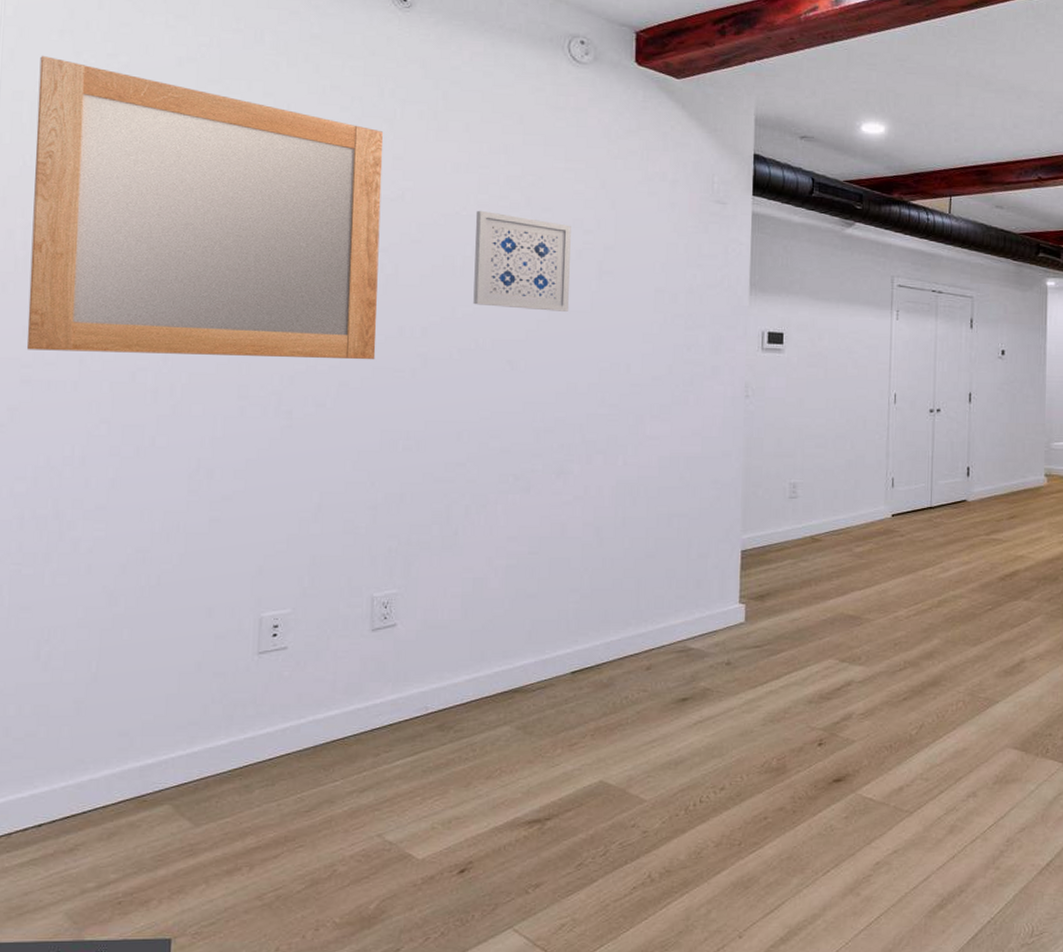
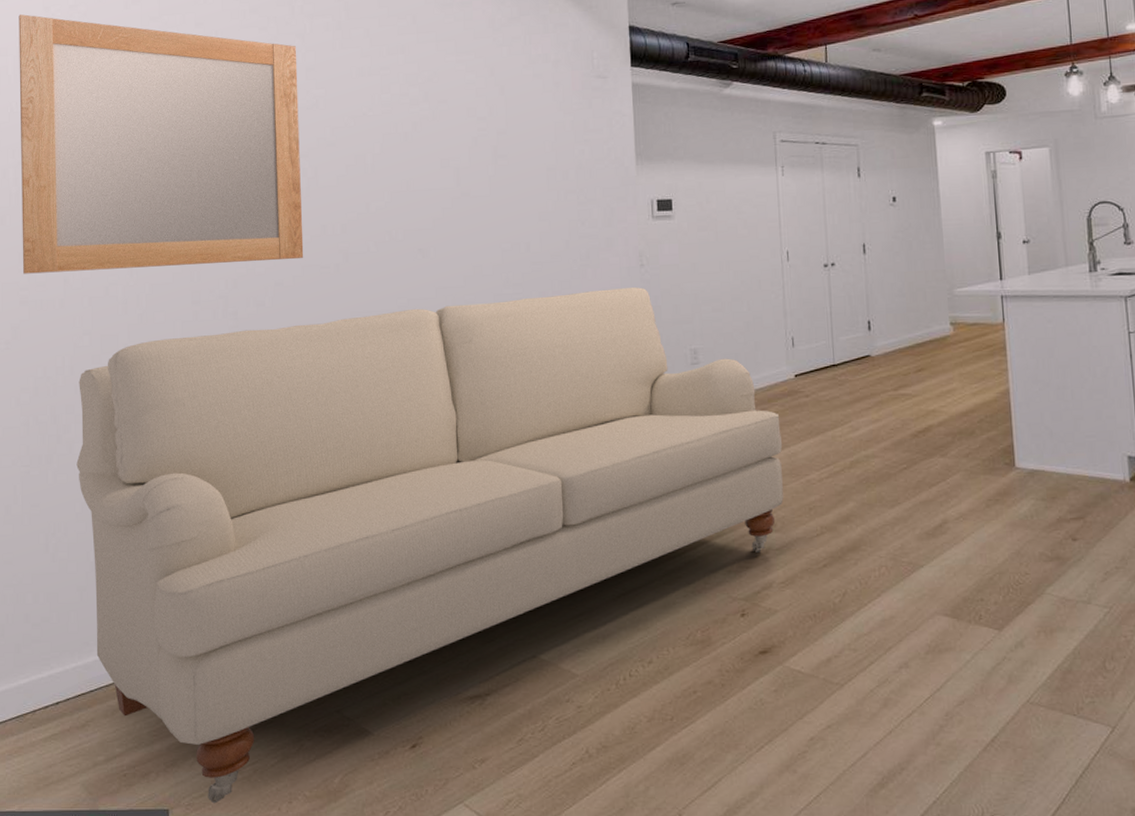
sofa: none [81,417,874,932] -> present [76,287,784,804]
wall art: present [473,210,571,312] -> none [380,109,470,199]

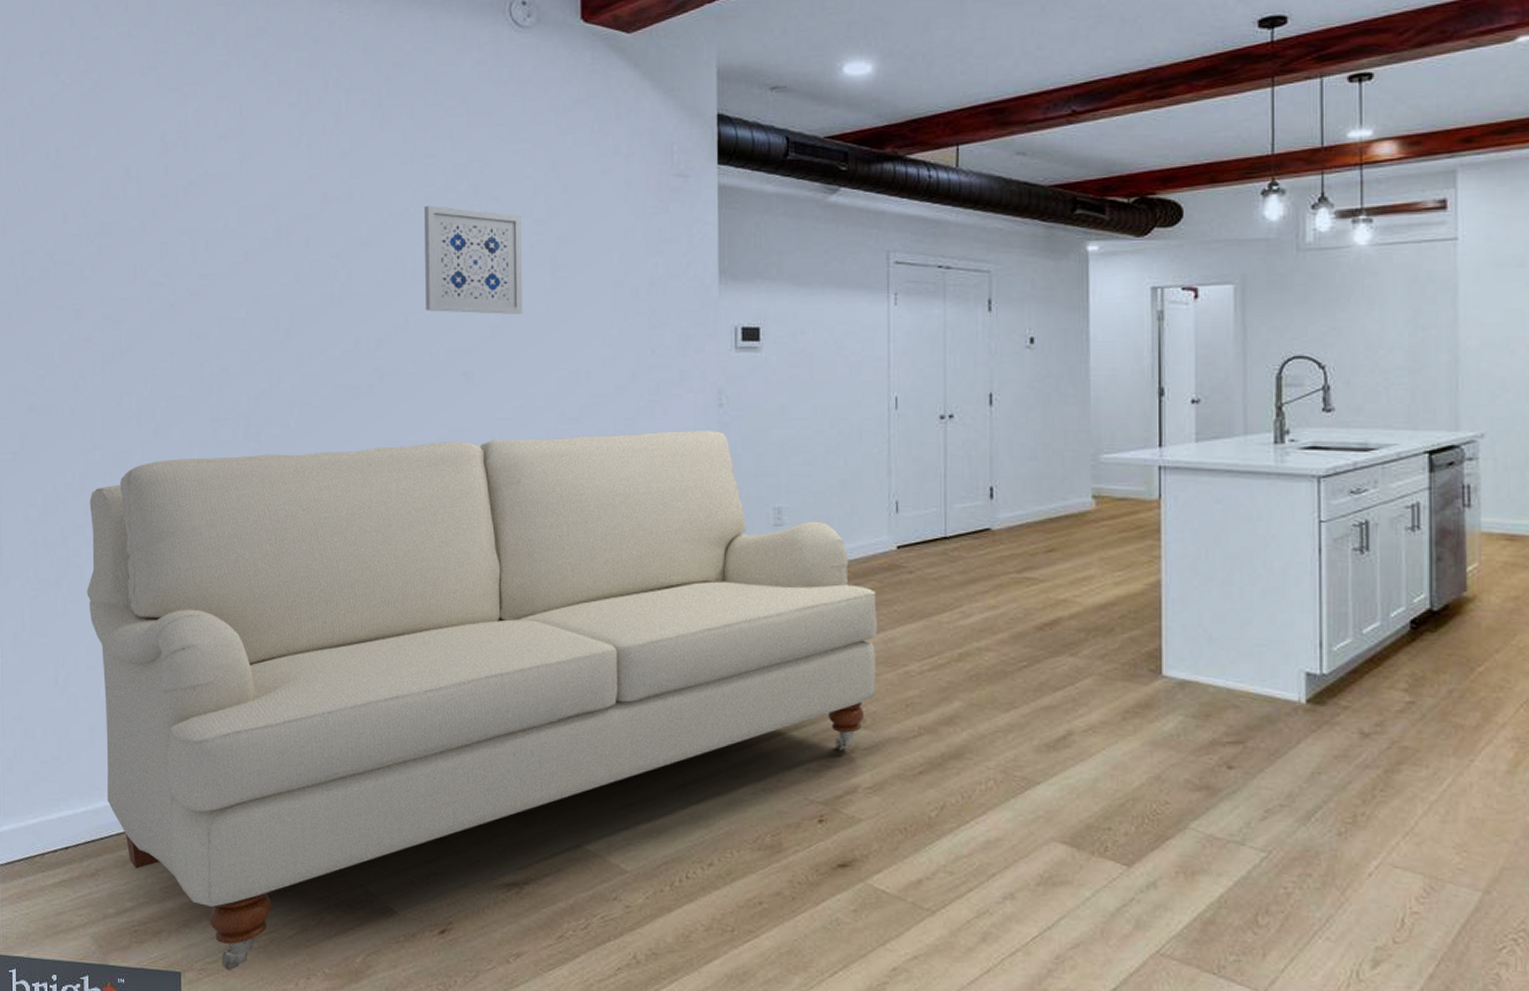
home mirror: present [18,14,304,274] -> none [26,80,334,377]
wall art: none [380,109,470,199] -> present [423,205,523,314]

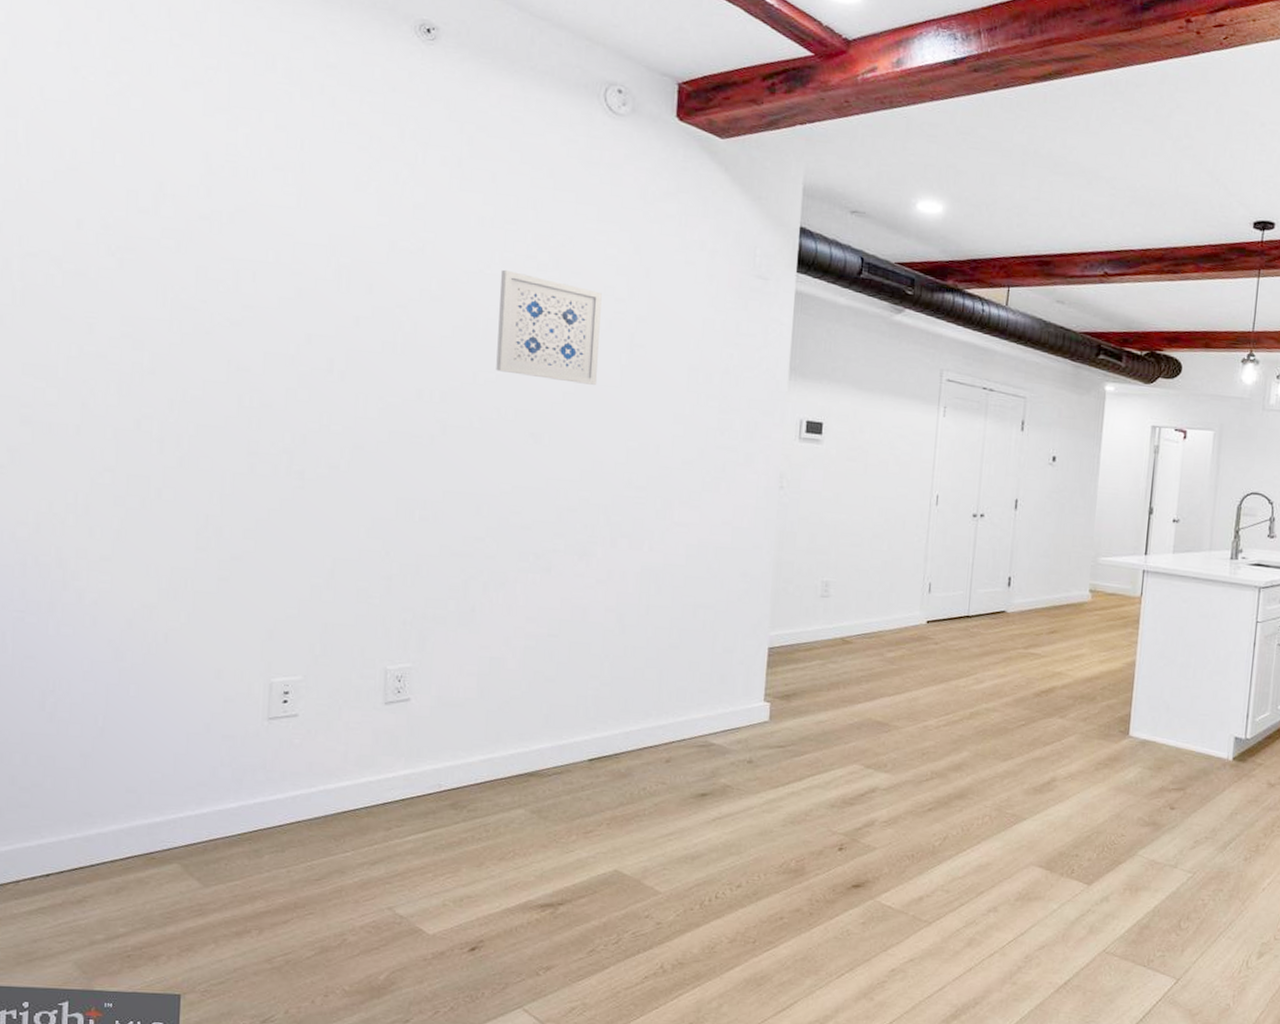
sofa: present [87,431,878,972] -> none [86,489,906,992]

